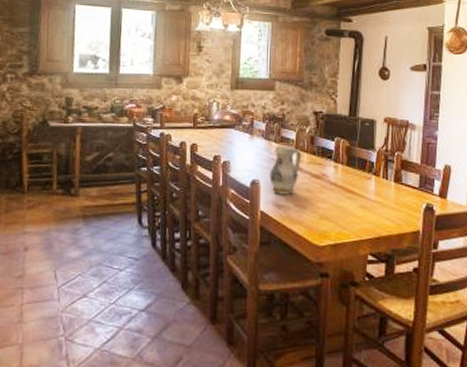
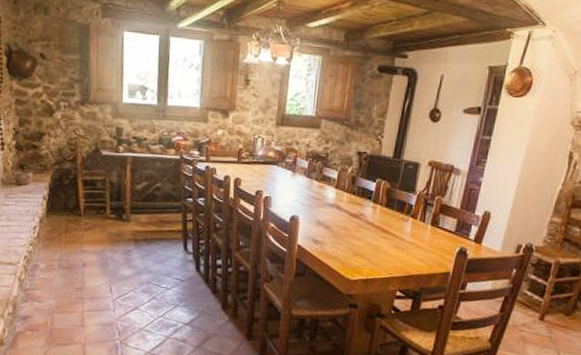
ceramic pitcher: present [269,145,302,195] -> none [308,183,342,231]

